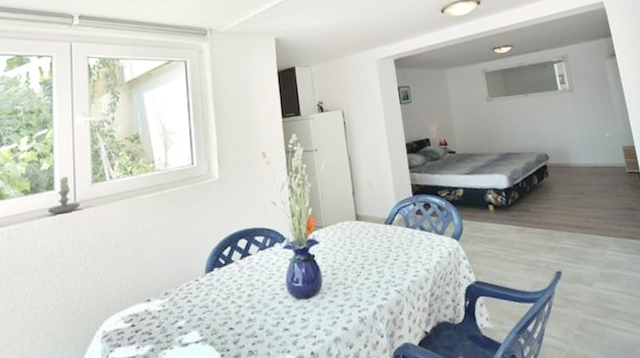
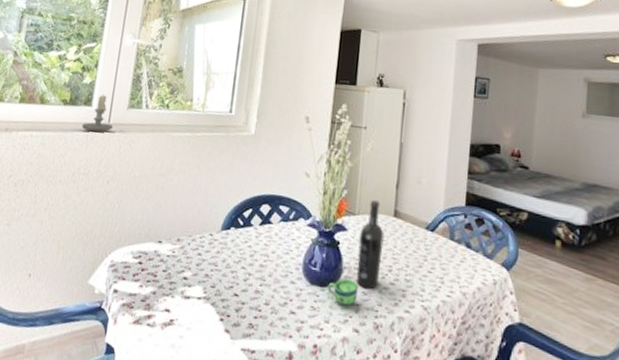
cup: none [312,285,340,310] -> present [327,279,358,306]
wine bottle: none [330,209,355,289] -> present [356,199,384,289]

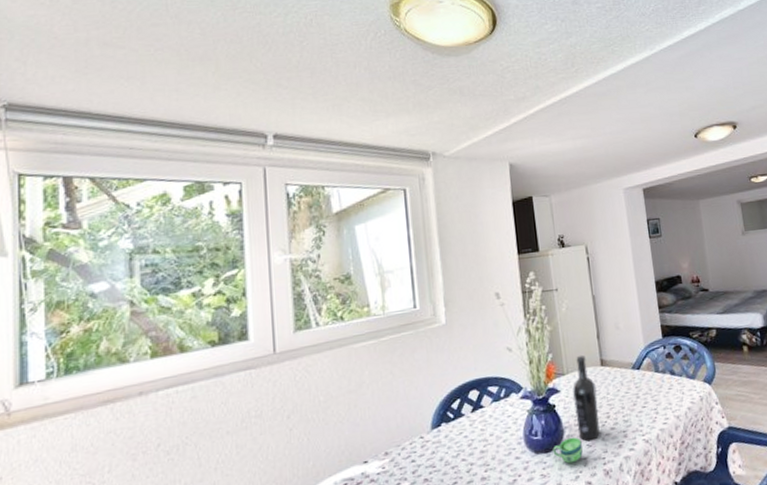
candle: present [81,93,113,133] -> none [241,322,280,369]

